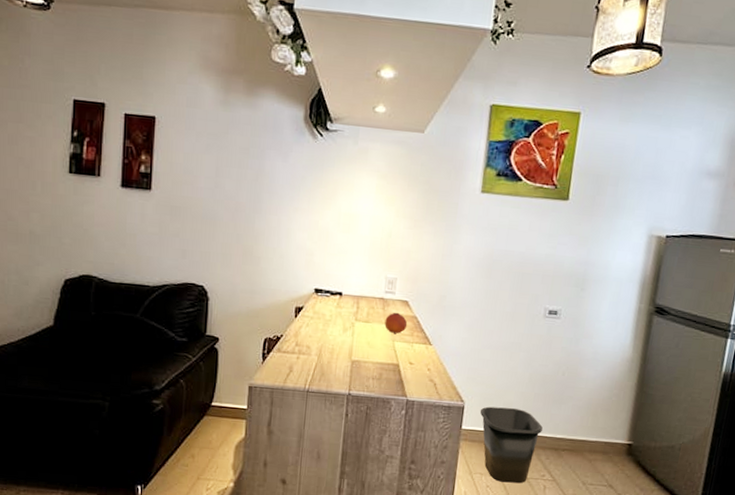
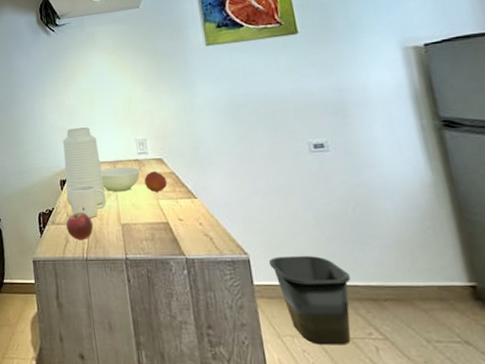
fruit: none [292,342,322,371] -> present [65,212,93,239]
vase: none [299,253,345,339] -> present [63,127,106,205]
mug: none [301,315,342,351] -> present [68,185,107,219]
bowl: none [340,301,384,328] -> present [100,166,141,191]

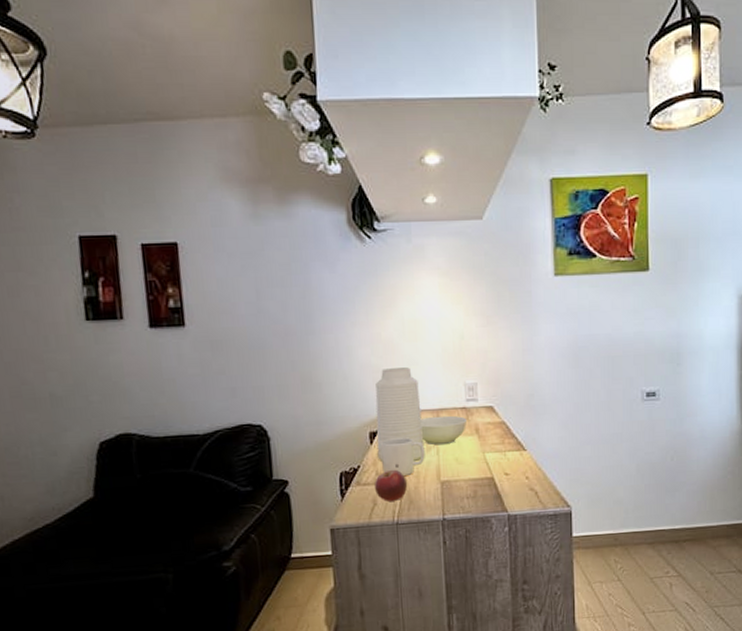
fruit: present [144,171,168,192] -> none [471,420,497,444]
waste bin: present [268,255,351,345] -> none [589,504,659,587]

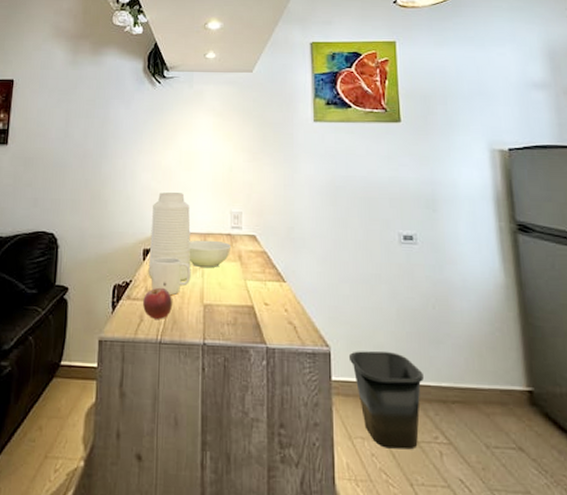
waste bin: none [589,504,659,587] -> present [348,350,423,450]

